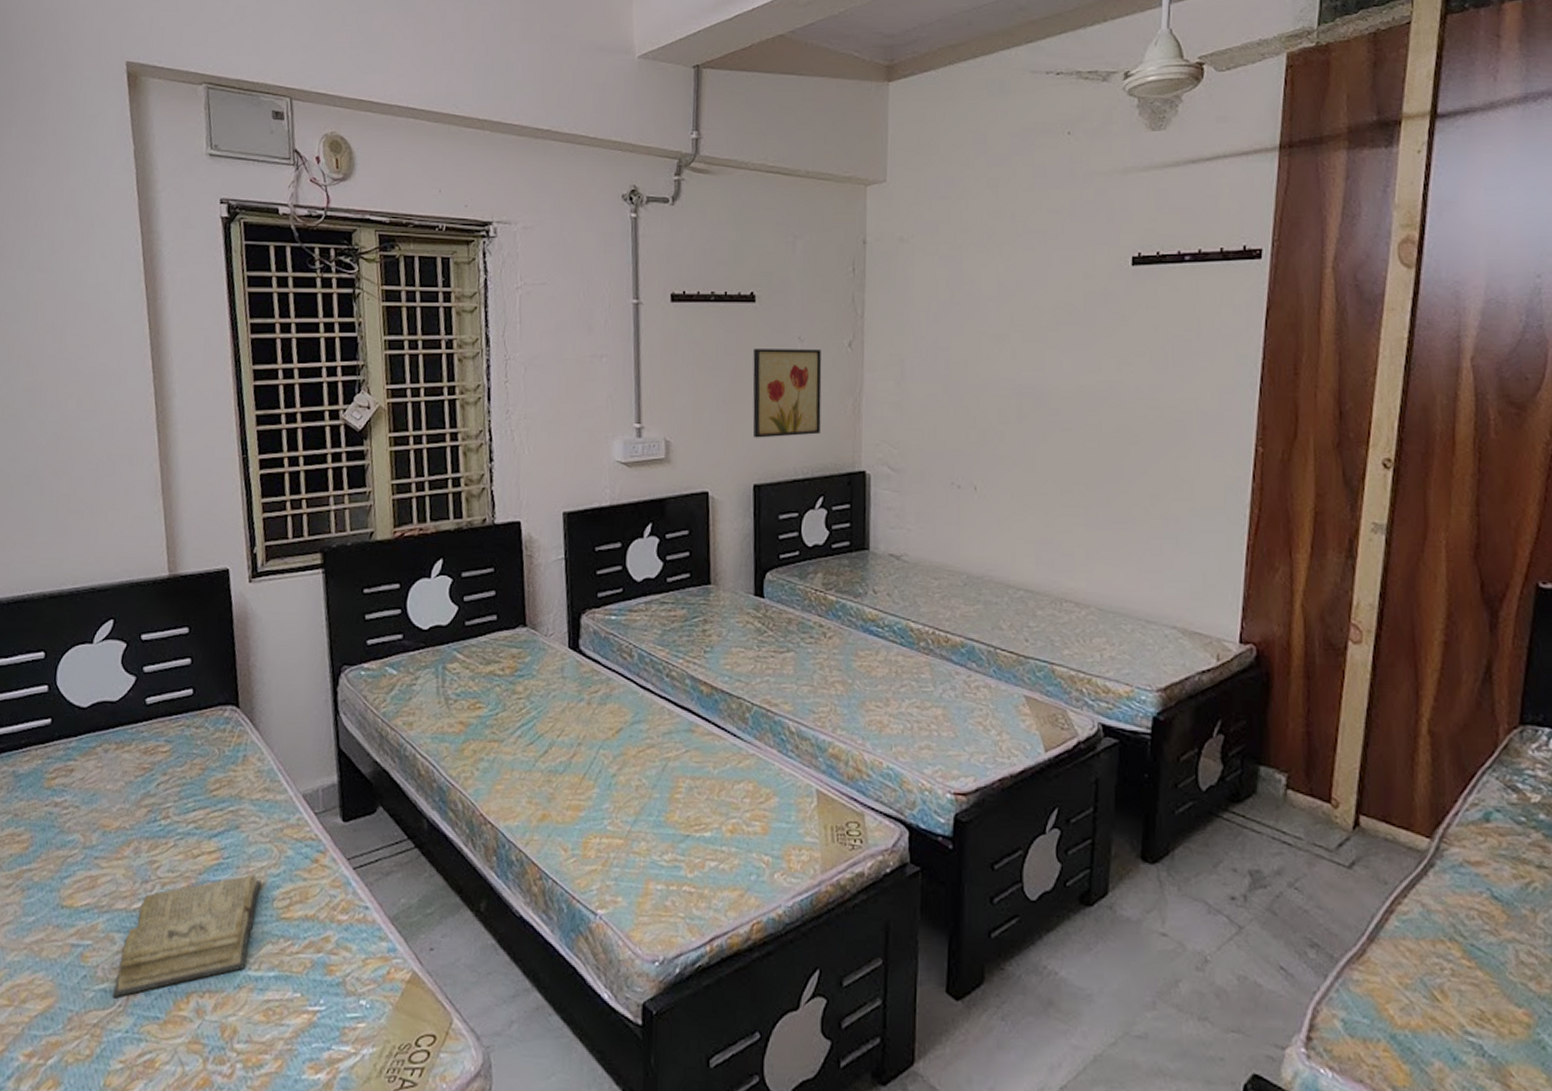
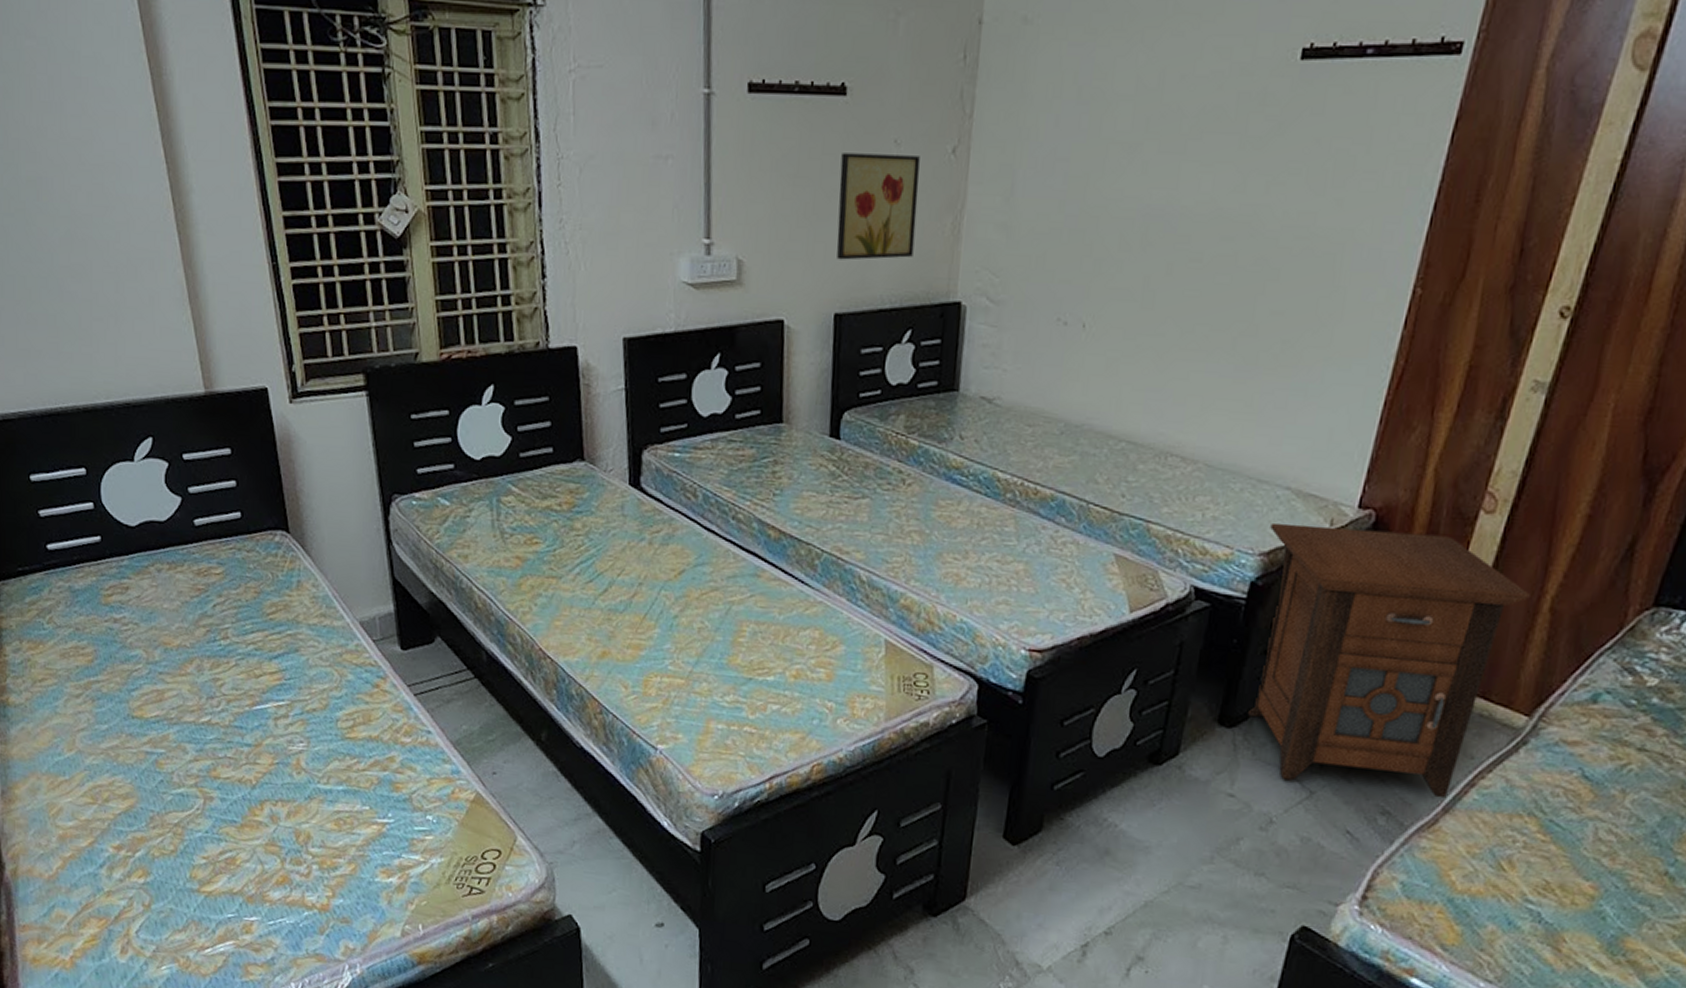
diary: present [111,874,262,998] -> none [189,695,324,802]
nightstand: none [1163,660,1408,927] -> present [1247,522,1530,799]

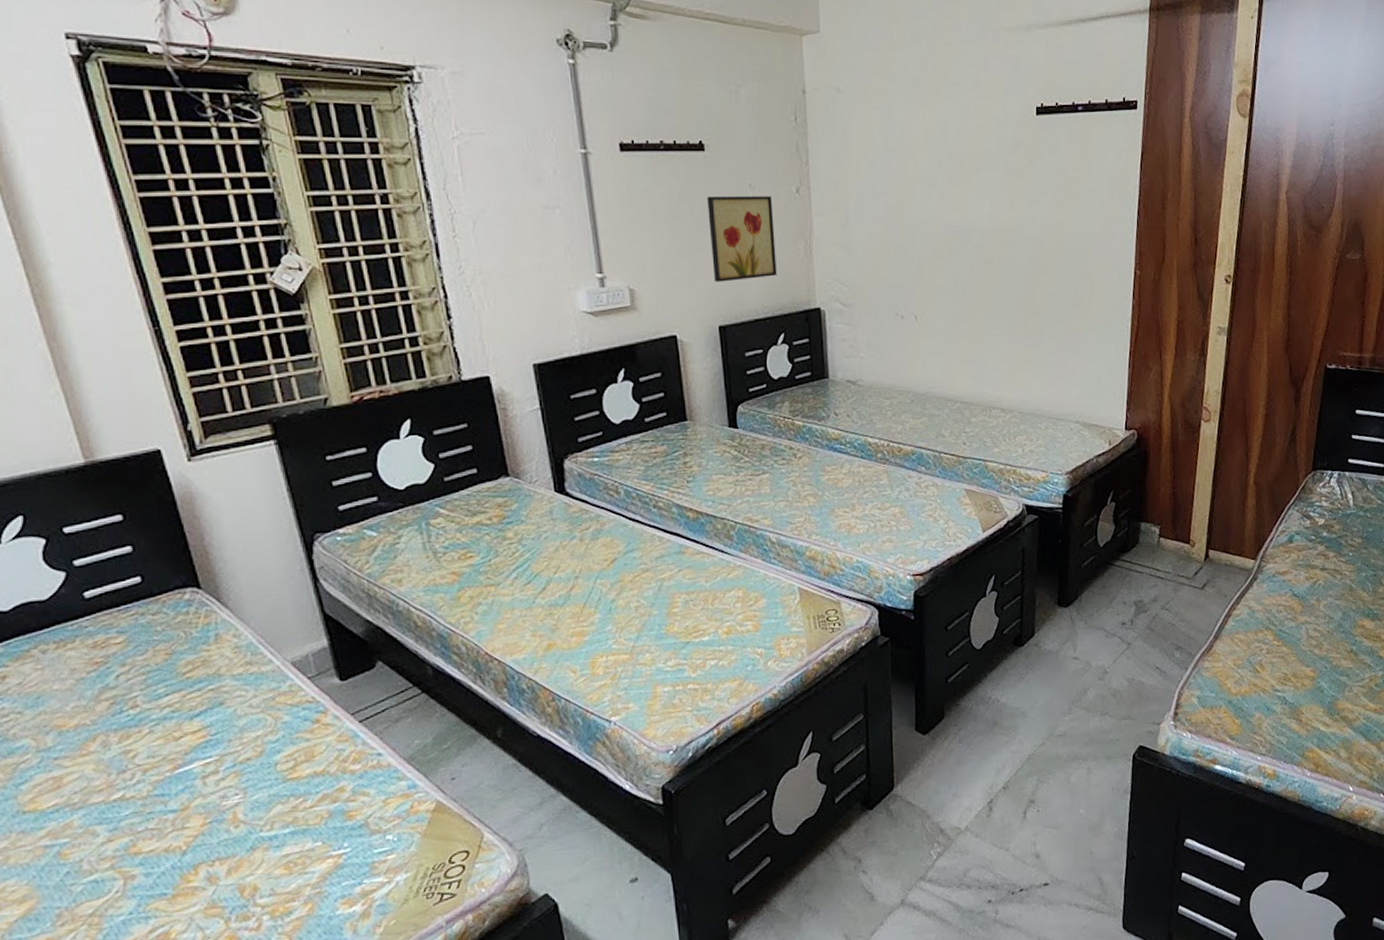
nightstand: present [1247,522,1530,799] -> none [1070,441,1241,639]

